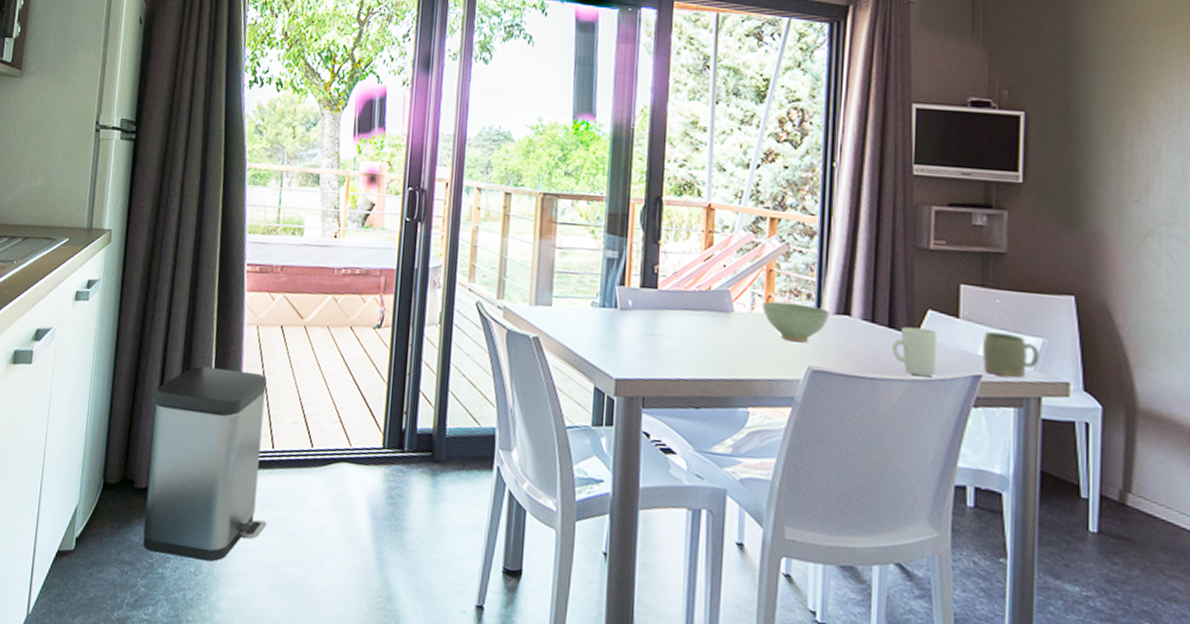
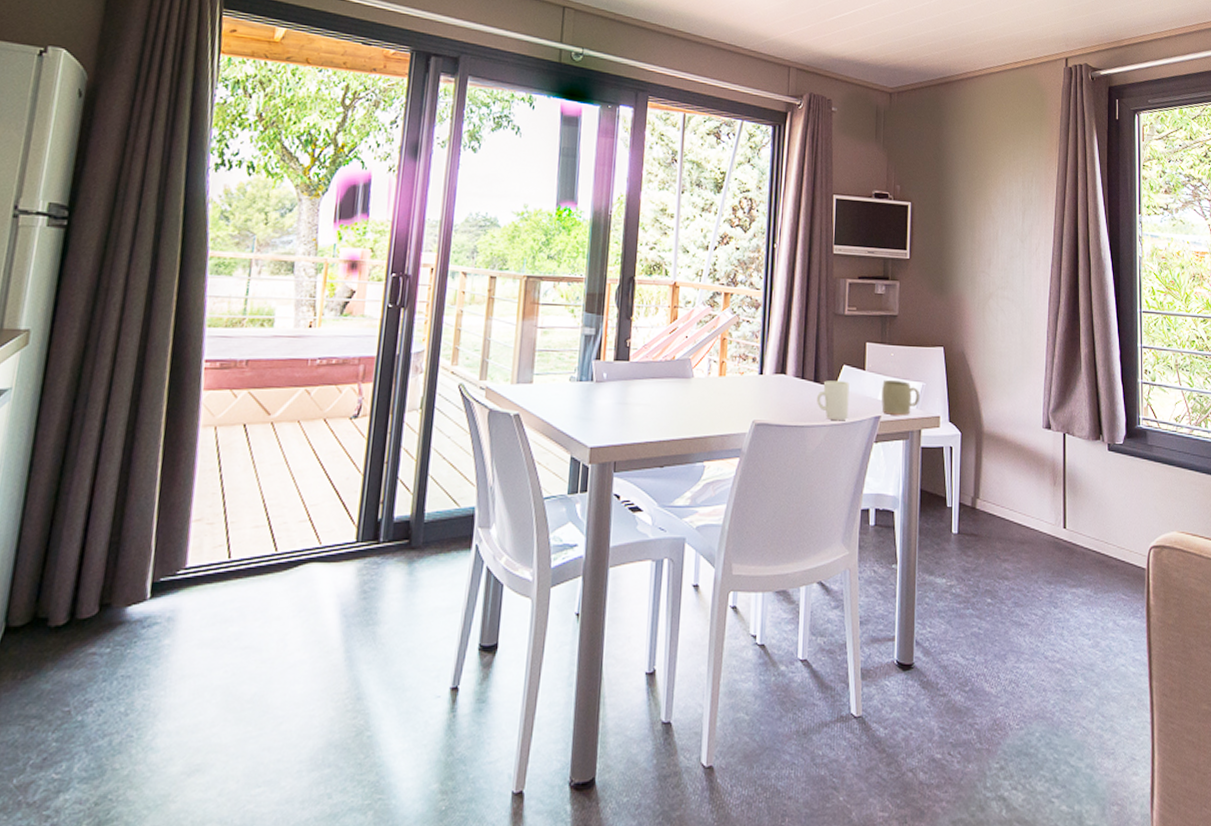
pedal bin: present [143,366,267,562] -> none [57,476,225,698]
bowl: present [761,301,831,343] -> none [716,366,771,400]

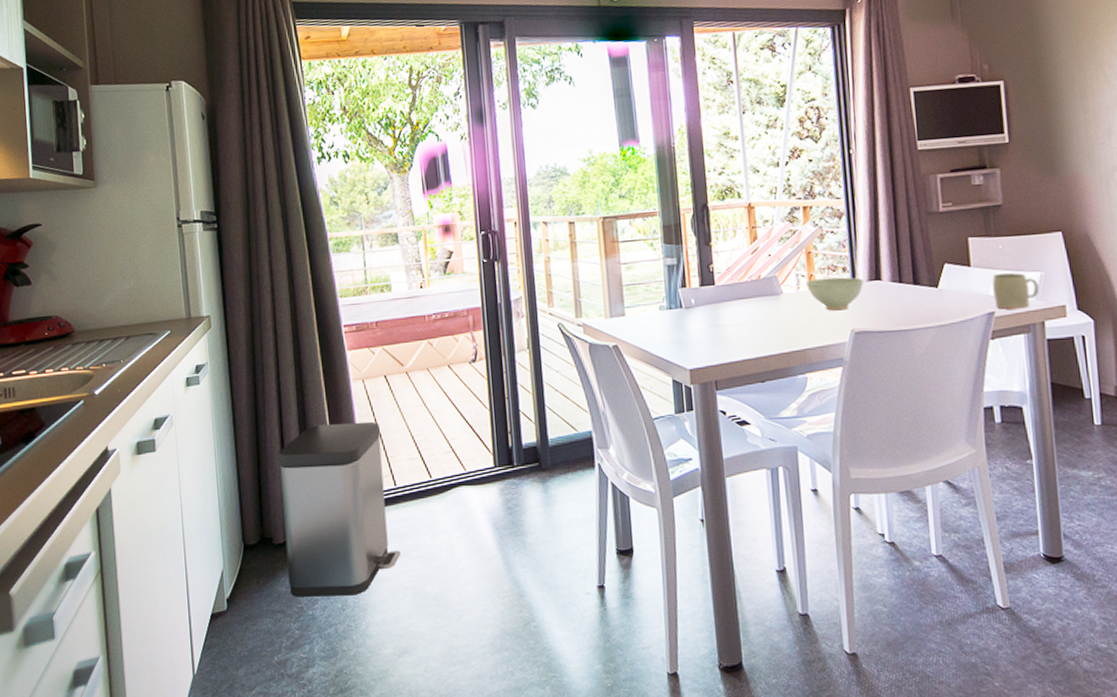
pedal bin: none [57,476,225,698] -> present [279,421,401,597]
bowl: none [716,366,771,400] -> present [805,277,865,311]
mug: present [817,380,850,421] -> none [919,280,957,322]

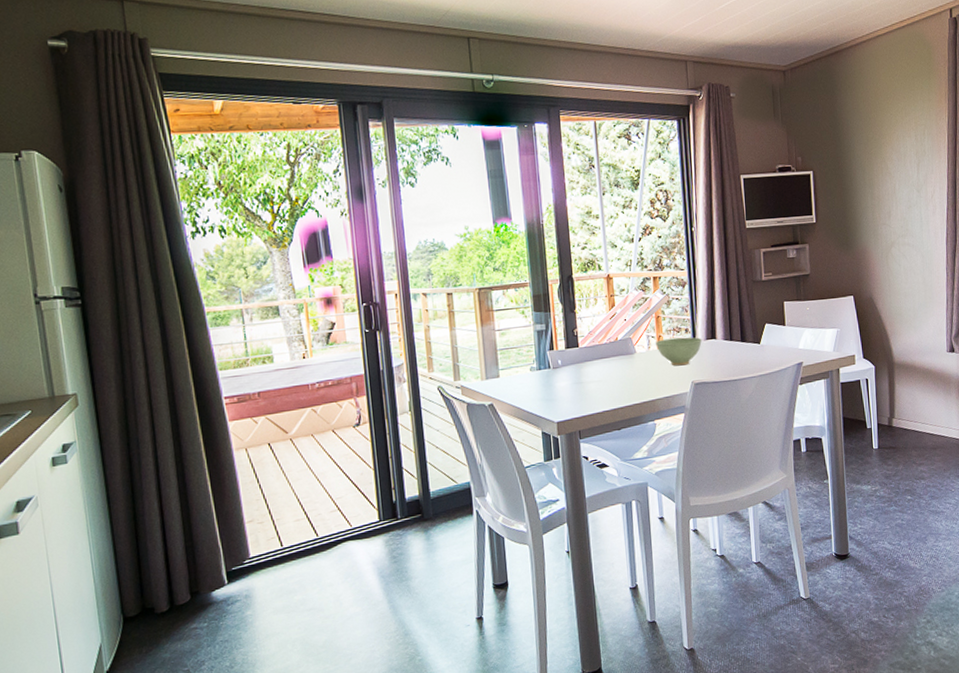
pedal bin: present [279,421,401,597] -> none [158,488,289,661]
mug: present [991,272,1039,310] -> none [801,330,836,360]

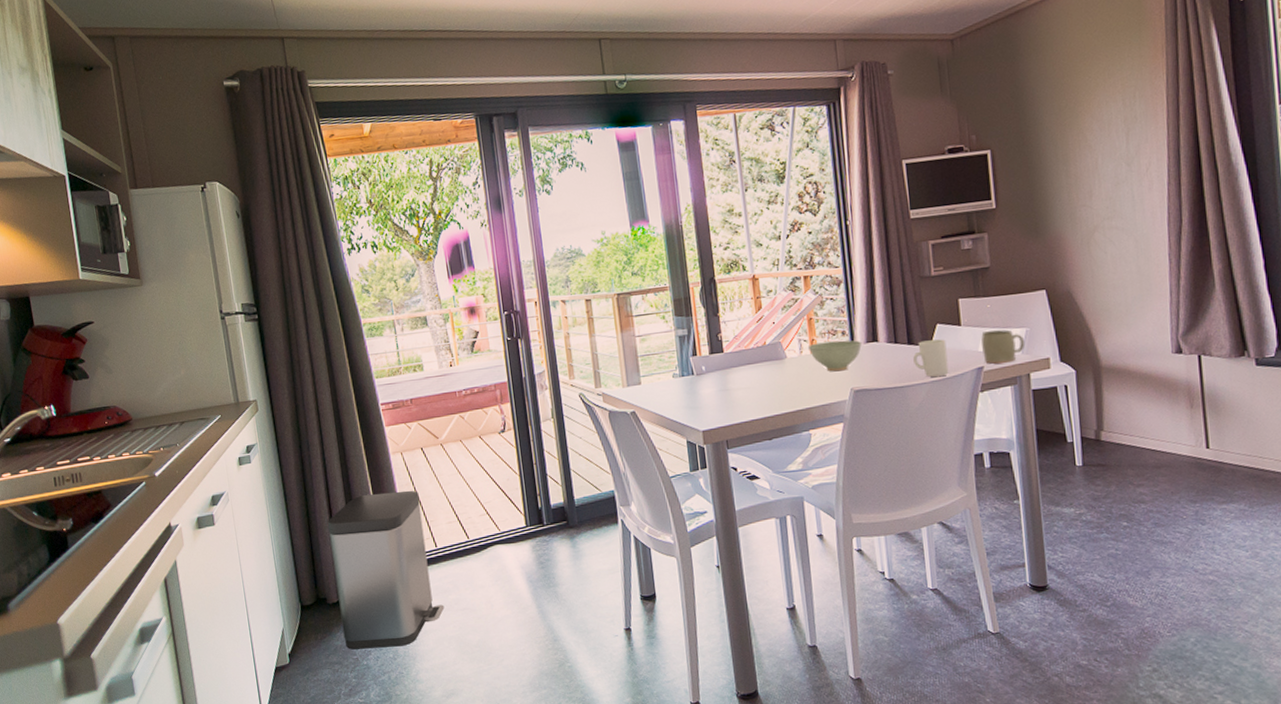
pedal bin: none [158,488,289,661] -> present [328,490,445,650]
mug: none [745,337,774,372] -> present [913,339,949,378]
mug: none [801,330,836,360] -> present [981,329,1024,364]

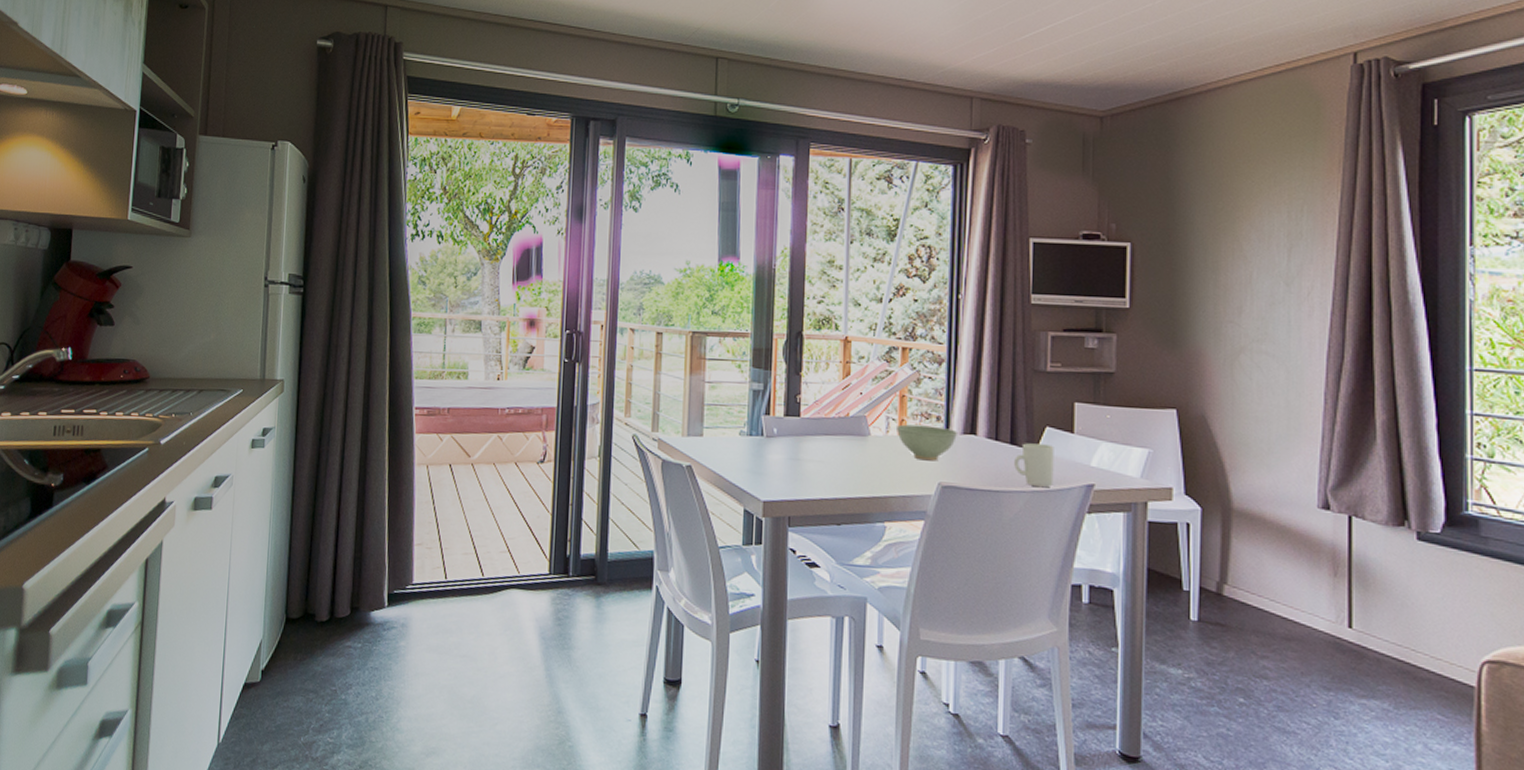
pedal bin: present [328,490,445,650] -> none [325,505,443,686]
mug: present [981,329,1024,364] -> none [1094,444,1145,486]

